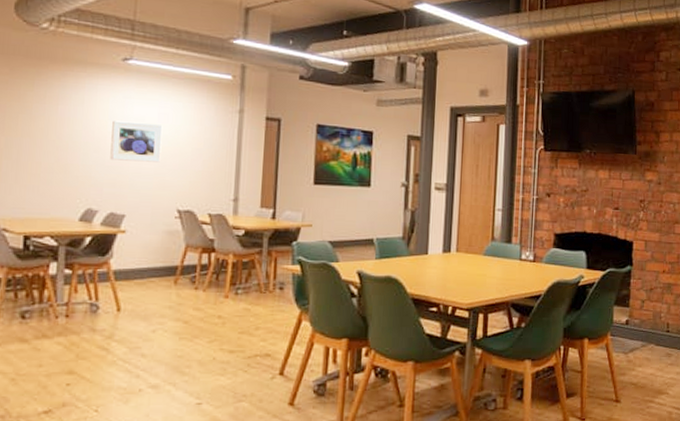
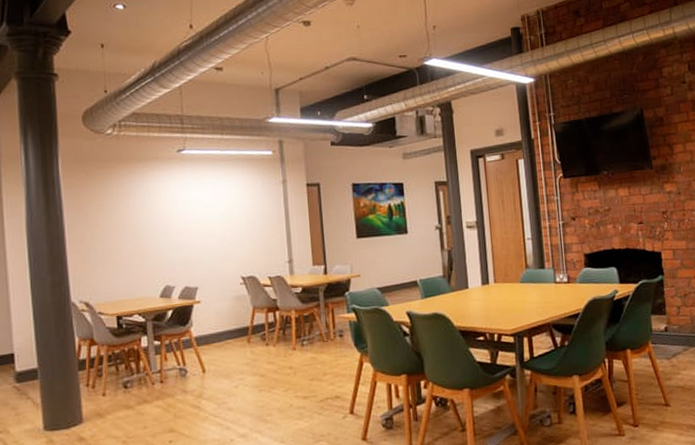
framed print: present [110,120,163,163] -> none [176,204,221,241]

